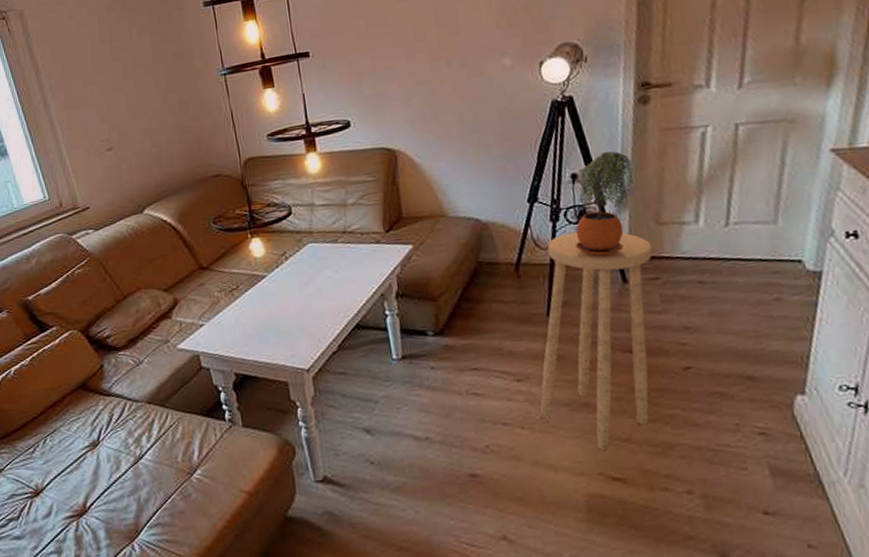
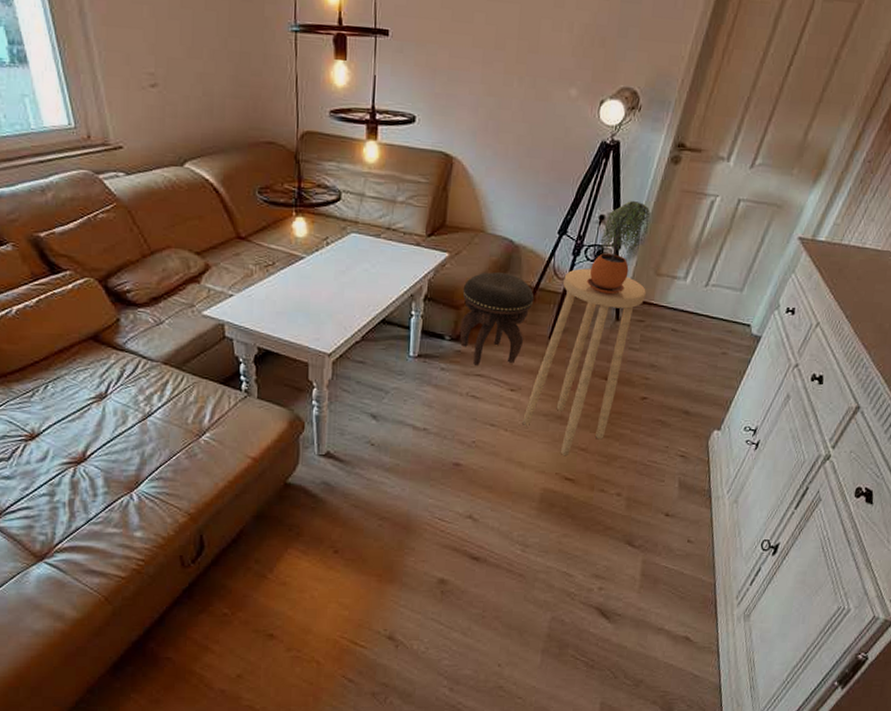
footstool: none [435,253,520,359] -> present [459,272,535,365]

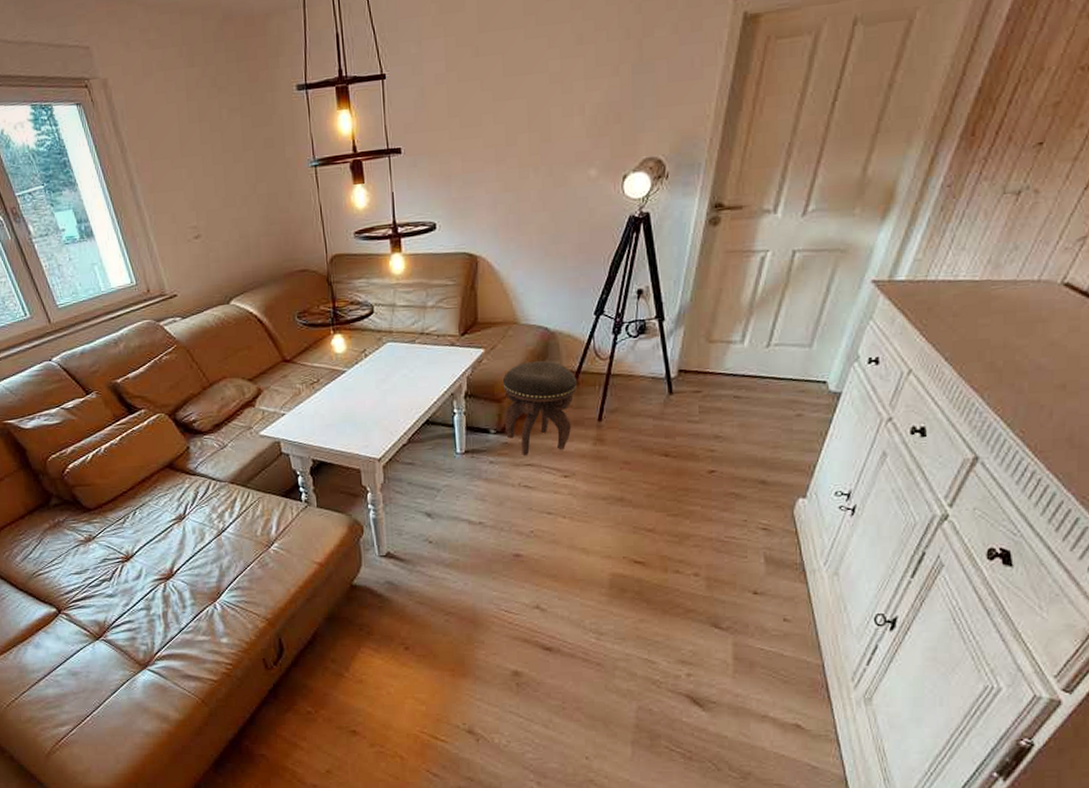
stool: present [522,268,646,455] -> none [580,345,699,538]
potted plant: present [587,200,650,295] -> none [632,269,693,369]

